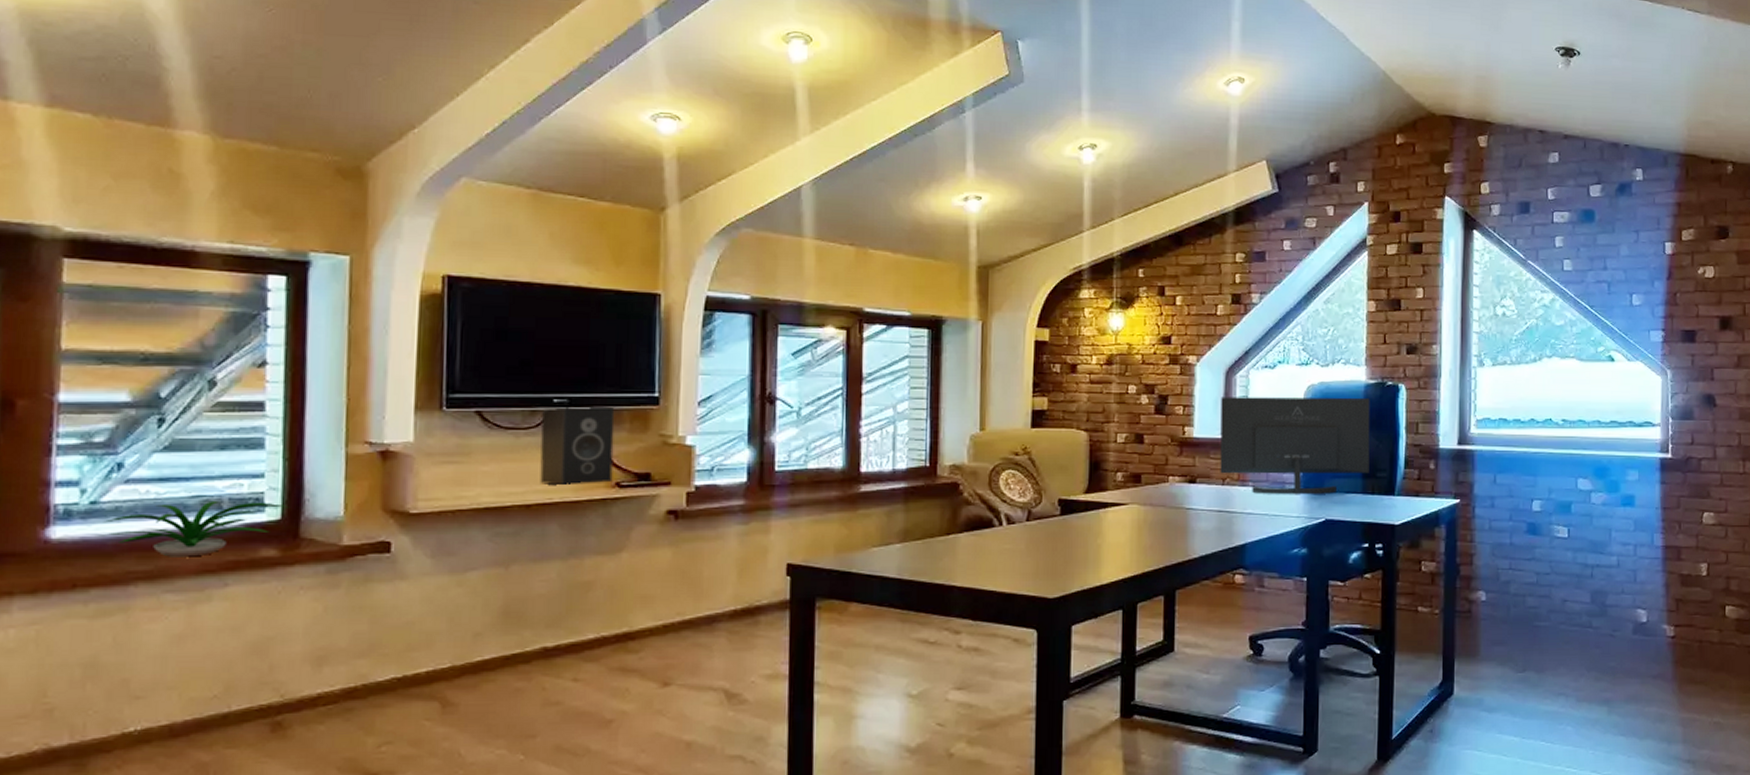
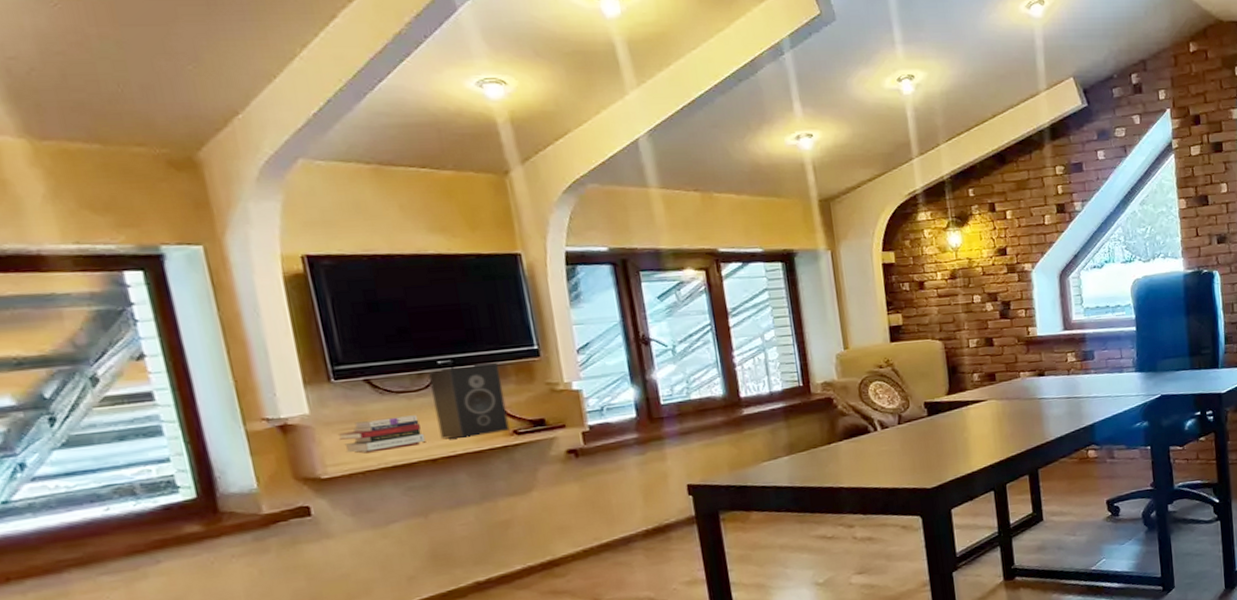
plant: present [96,500,289,557] -> none [17,484,202,543]
books: none [436,453,524,491] -> present [338,414,426,454]
computer monitor: present [1220,397,1370,495] -> none [1058,286,1195,380]

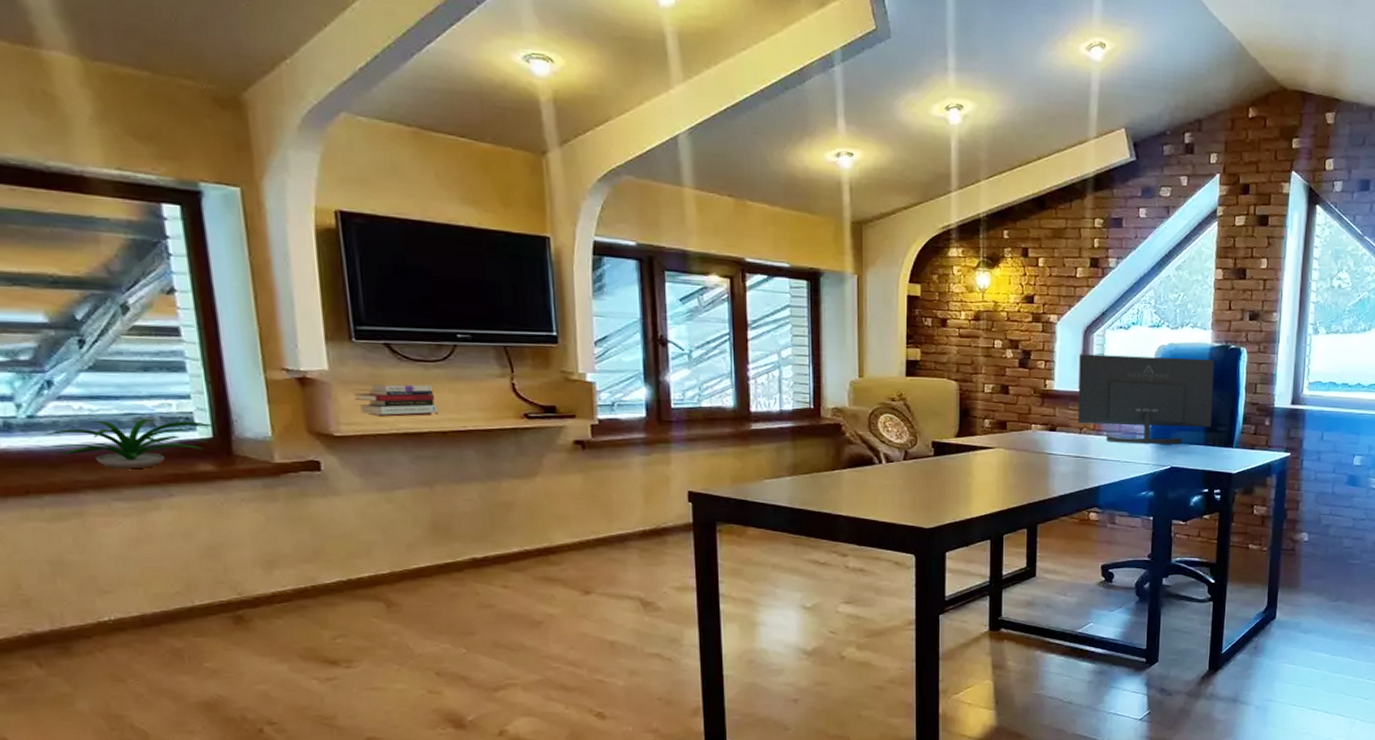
plant: none [17,484,202,543] -> present [39,418,219,470]
speaker: present [429,362,510,440] -> none [448,342,521,416]
computer monitor: none [1058,286,1195,380] -> present [1078,354,1215,445]

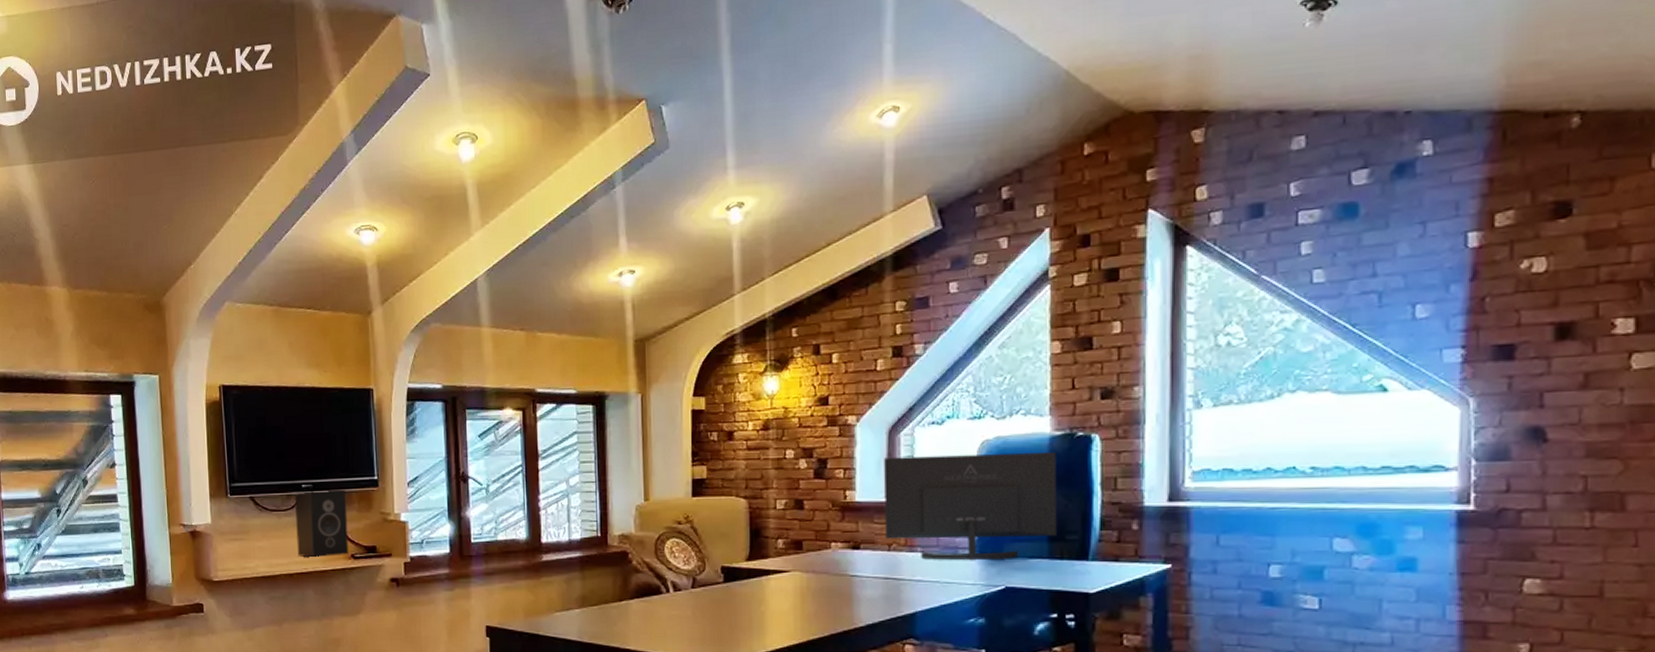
plant: present [39,418,219,470] -> none [31,571,138,614]
books: present [353,383,438,417] -> none [227,531,287,562]
speaker: none [448,342,521,416] -> present [295,489,349,558]

